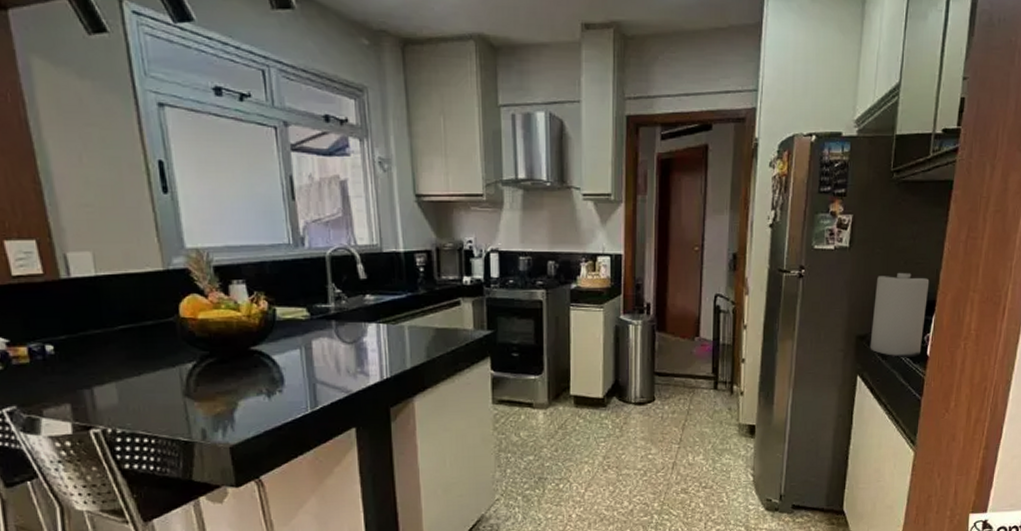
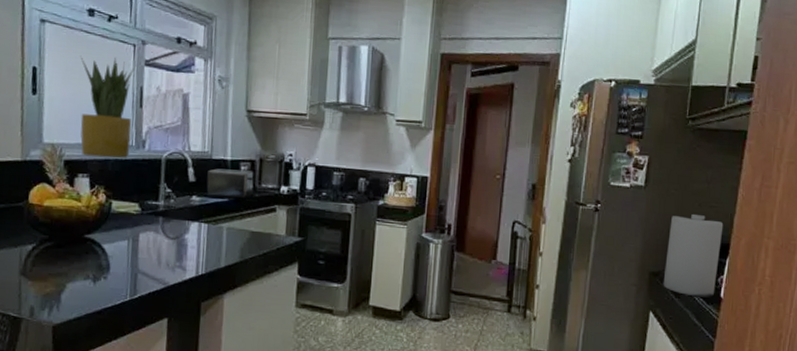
planter: none [213,143,288,260] -> present [80,55,137,159]
toaster: none [379,262,433,296] -> present [206,168,254,200]

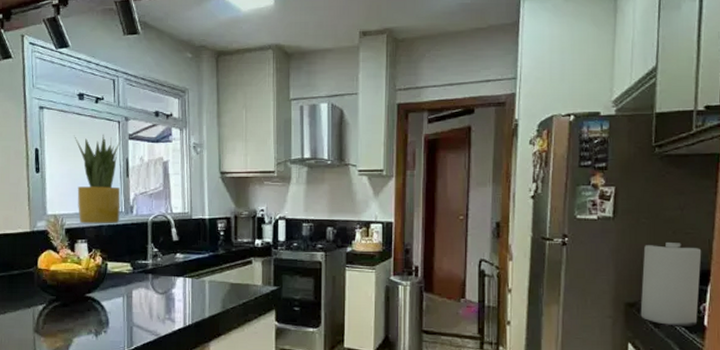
toaster: present [206,168,254,200] -> none [188,227,230,255]

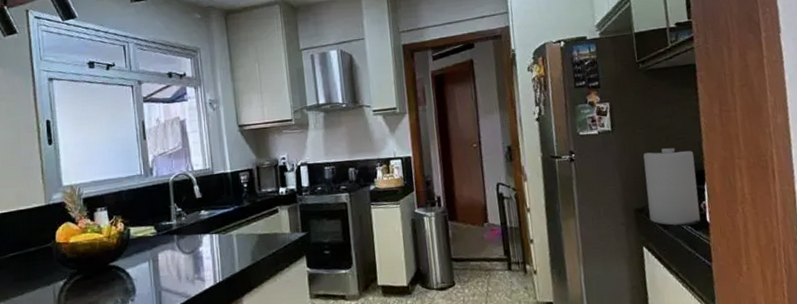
planter: present [74,135,122,224] -> none [86,100,140,192]

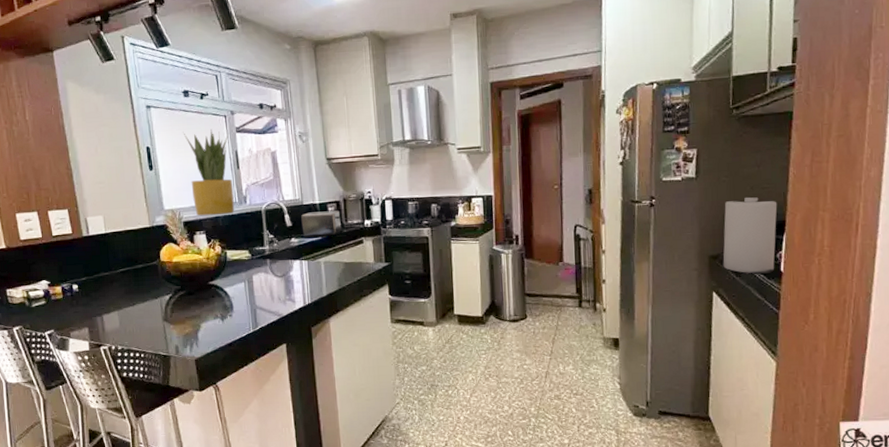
planter: none [86,100,140,192] -> present [183,129,235,216]
toaster: none [211,179,255,210] -> present [301,210,342,239]

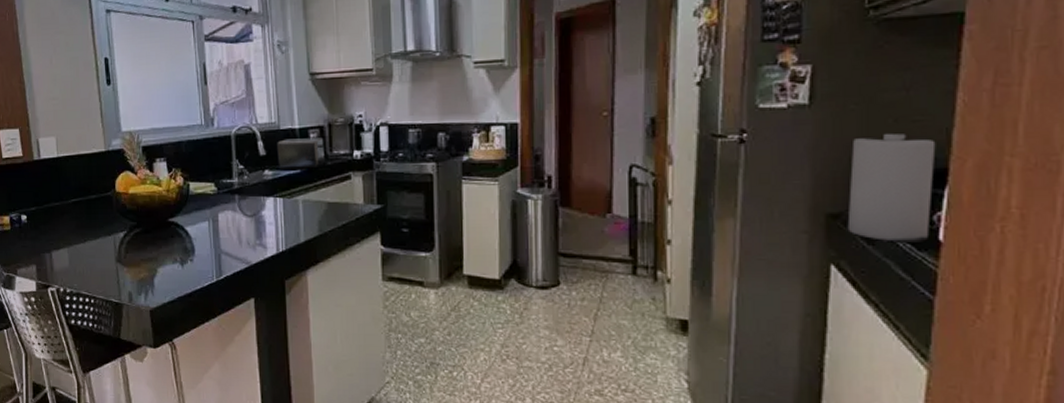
planter: present [183,129,235,216] -> none [145,38,200,141]

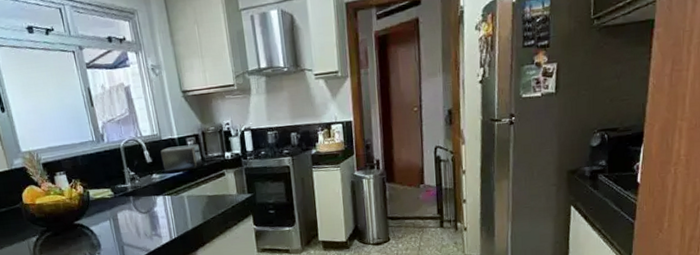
paper towel holder: present [847,133,936,242] -> none [581,110,636,187]

